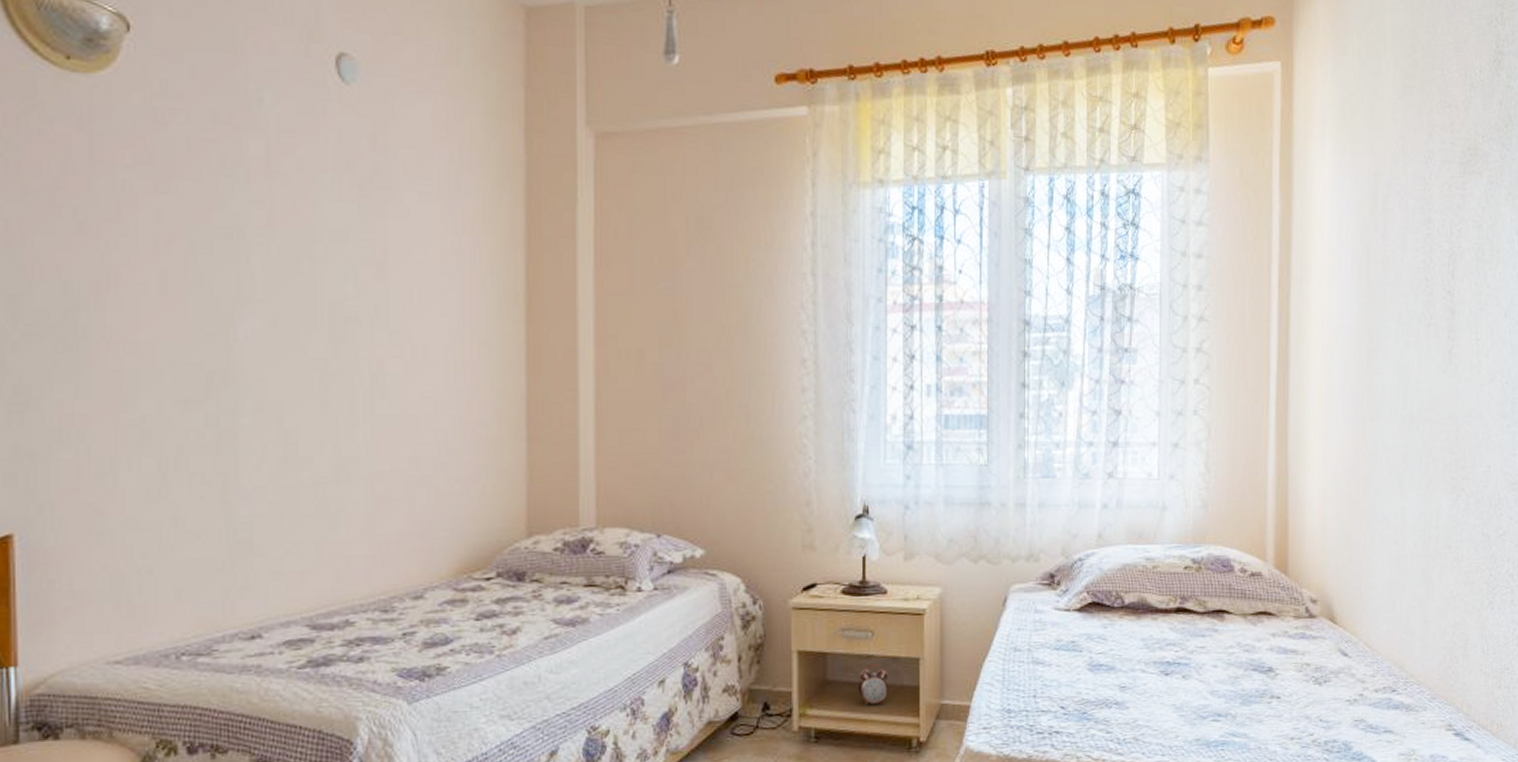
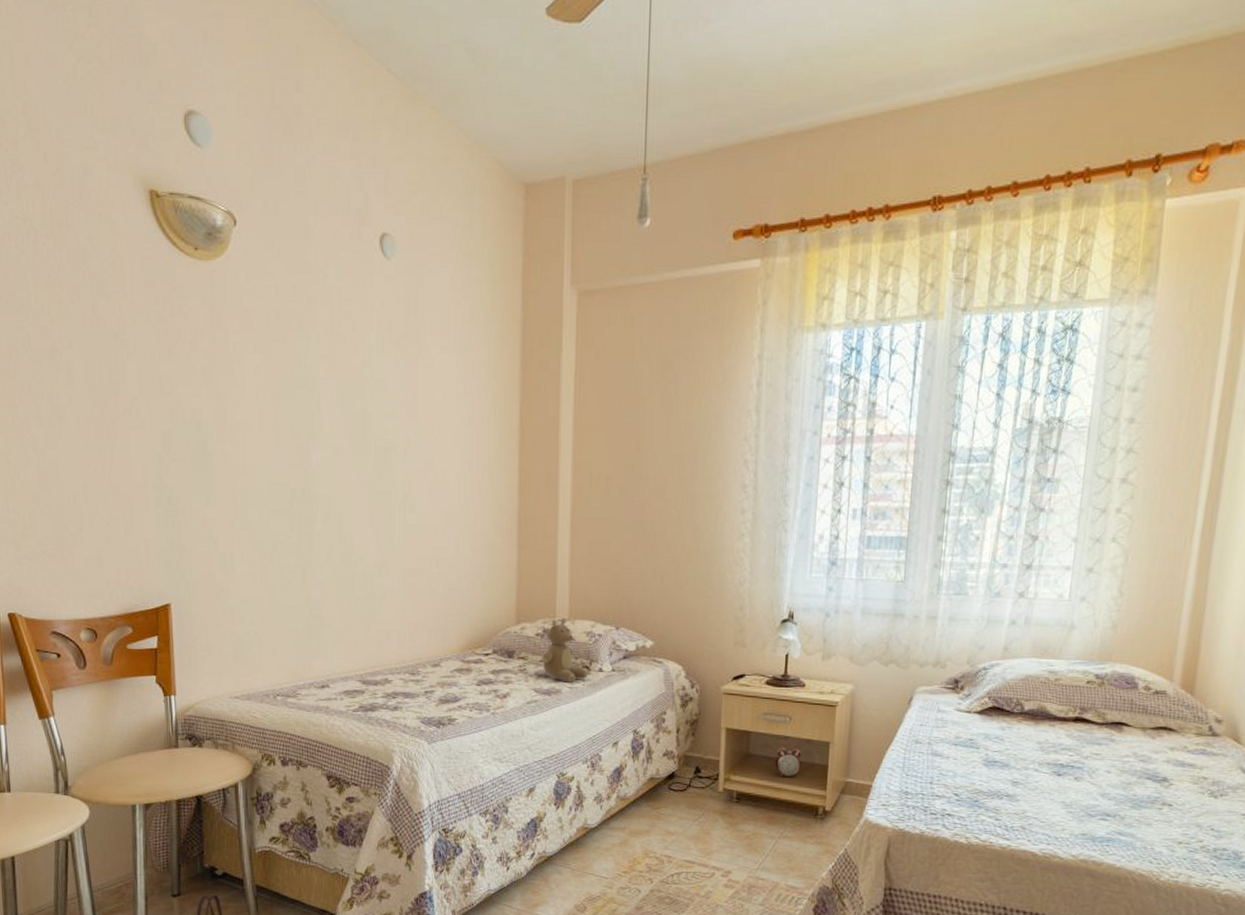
teddy bear: none [562,526,623,608] -> present [542,618,588,683]

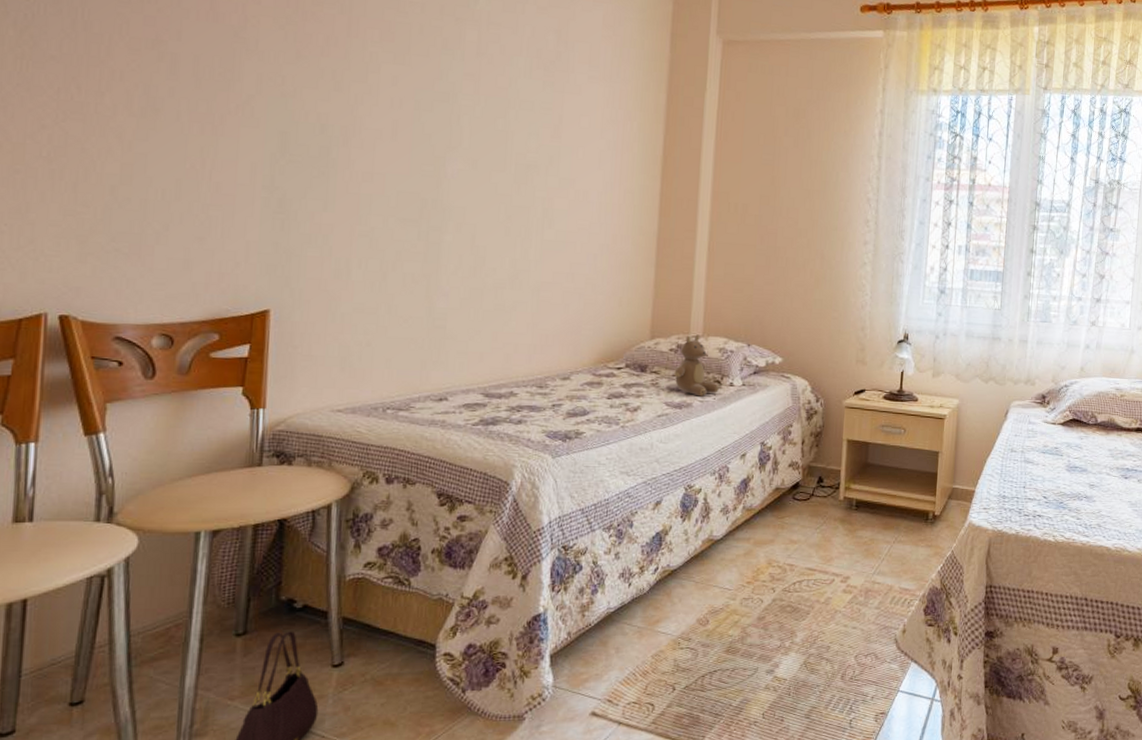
alarm clock: present [775,744,802,778] -> none [891,454,915,485]

